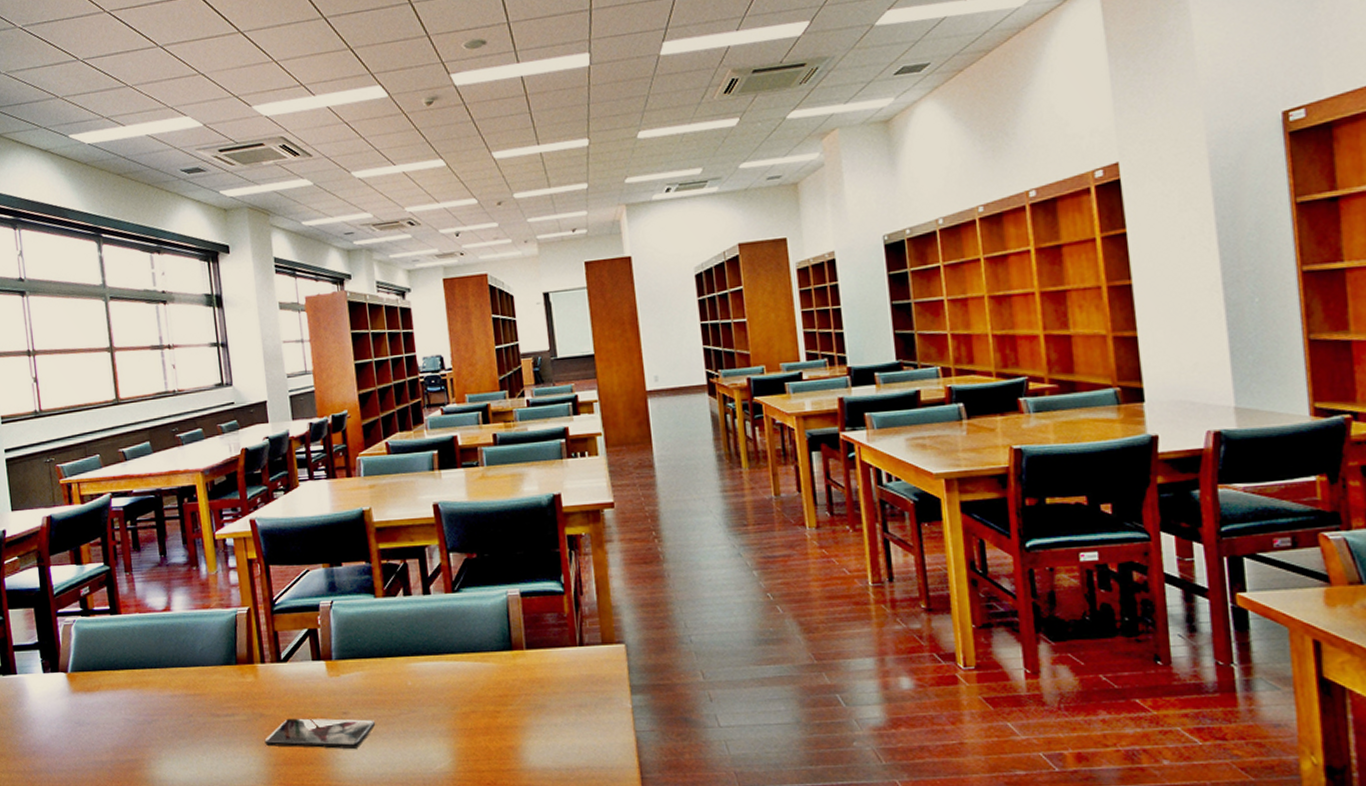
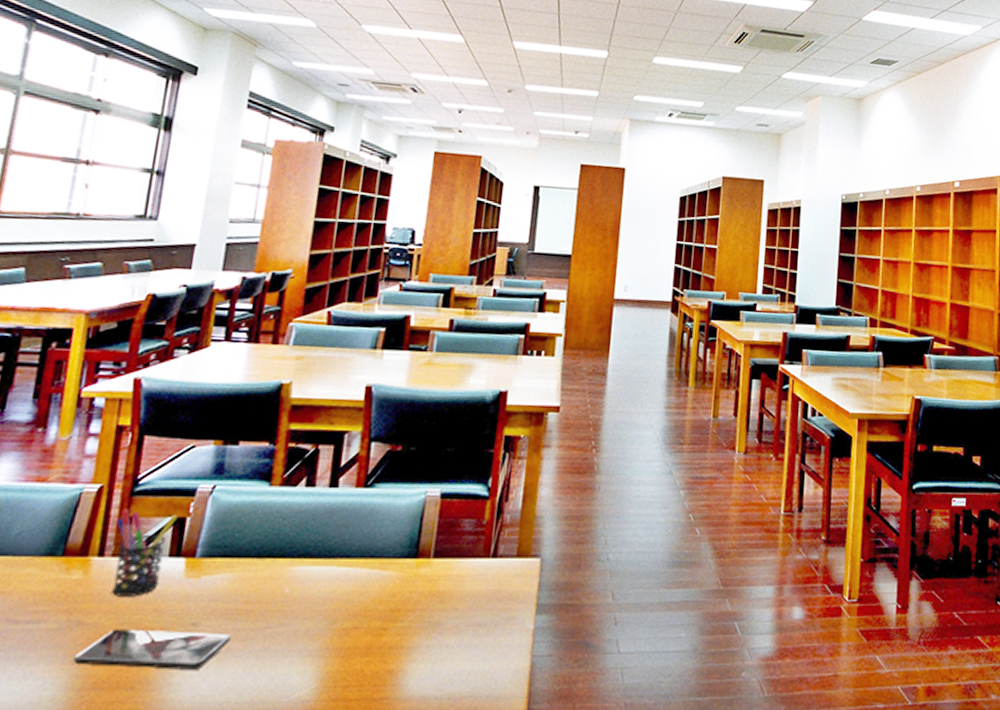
pen holder: none [266,625,311,694] -> present [112,509,178,597]

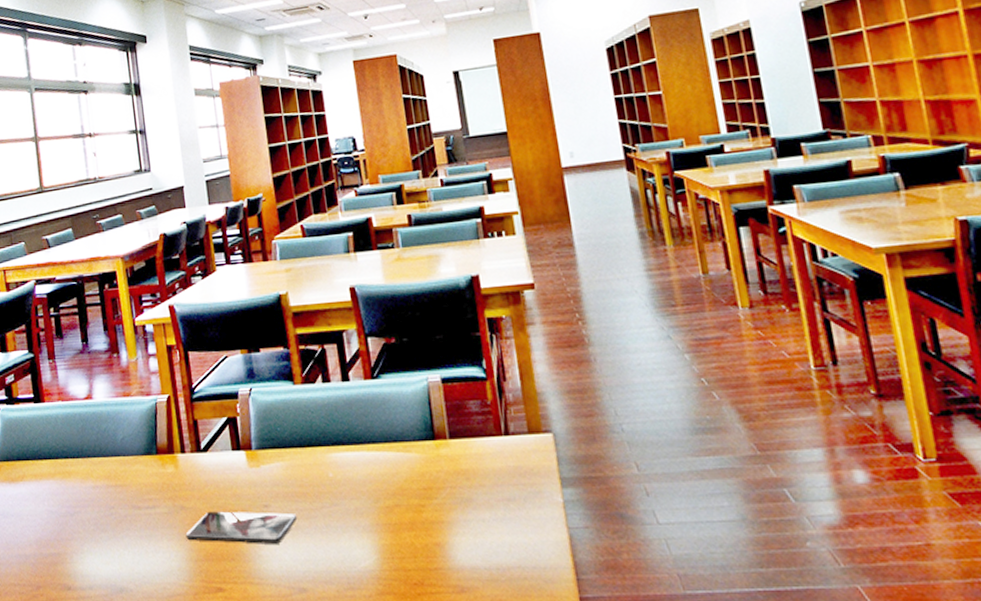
pen holder: present [112,509,178,597] -> none [186,413,231,485]

